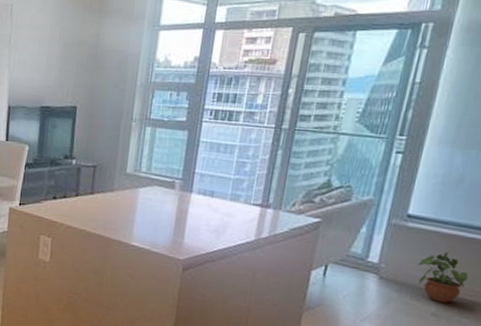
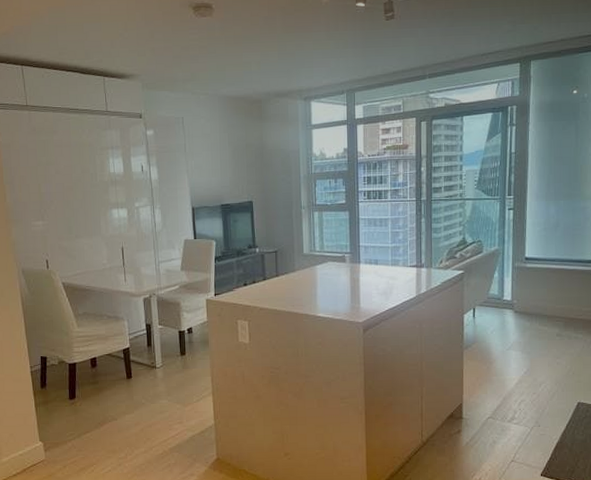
potted plant: present [417,251,469,303] -> none [539,283,577,324]

